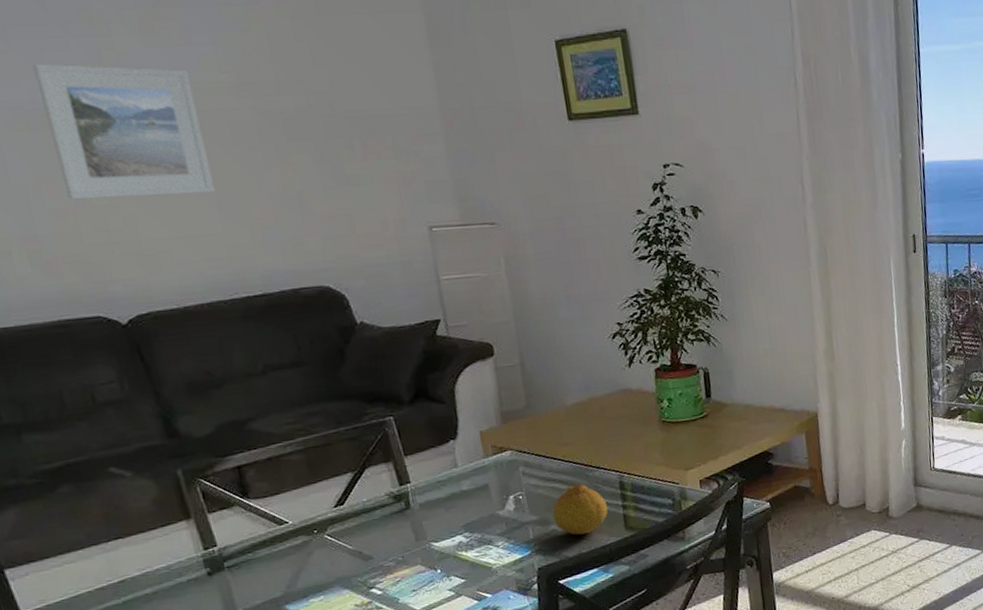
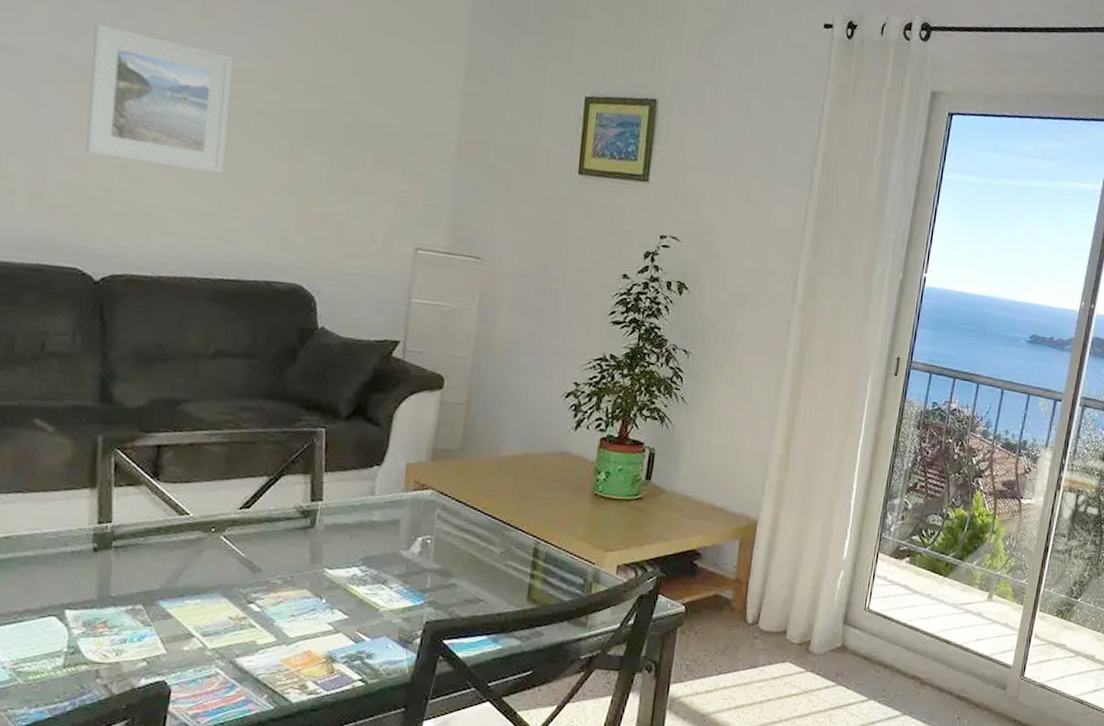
fruit: present [552,484,608,535] -> none [455,541,516,596]

